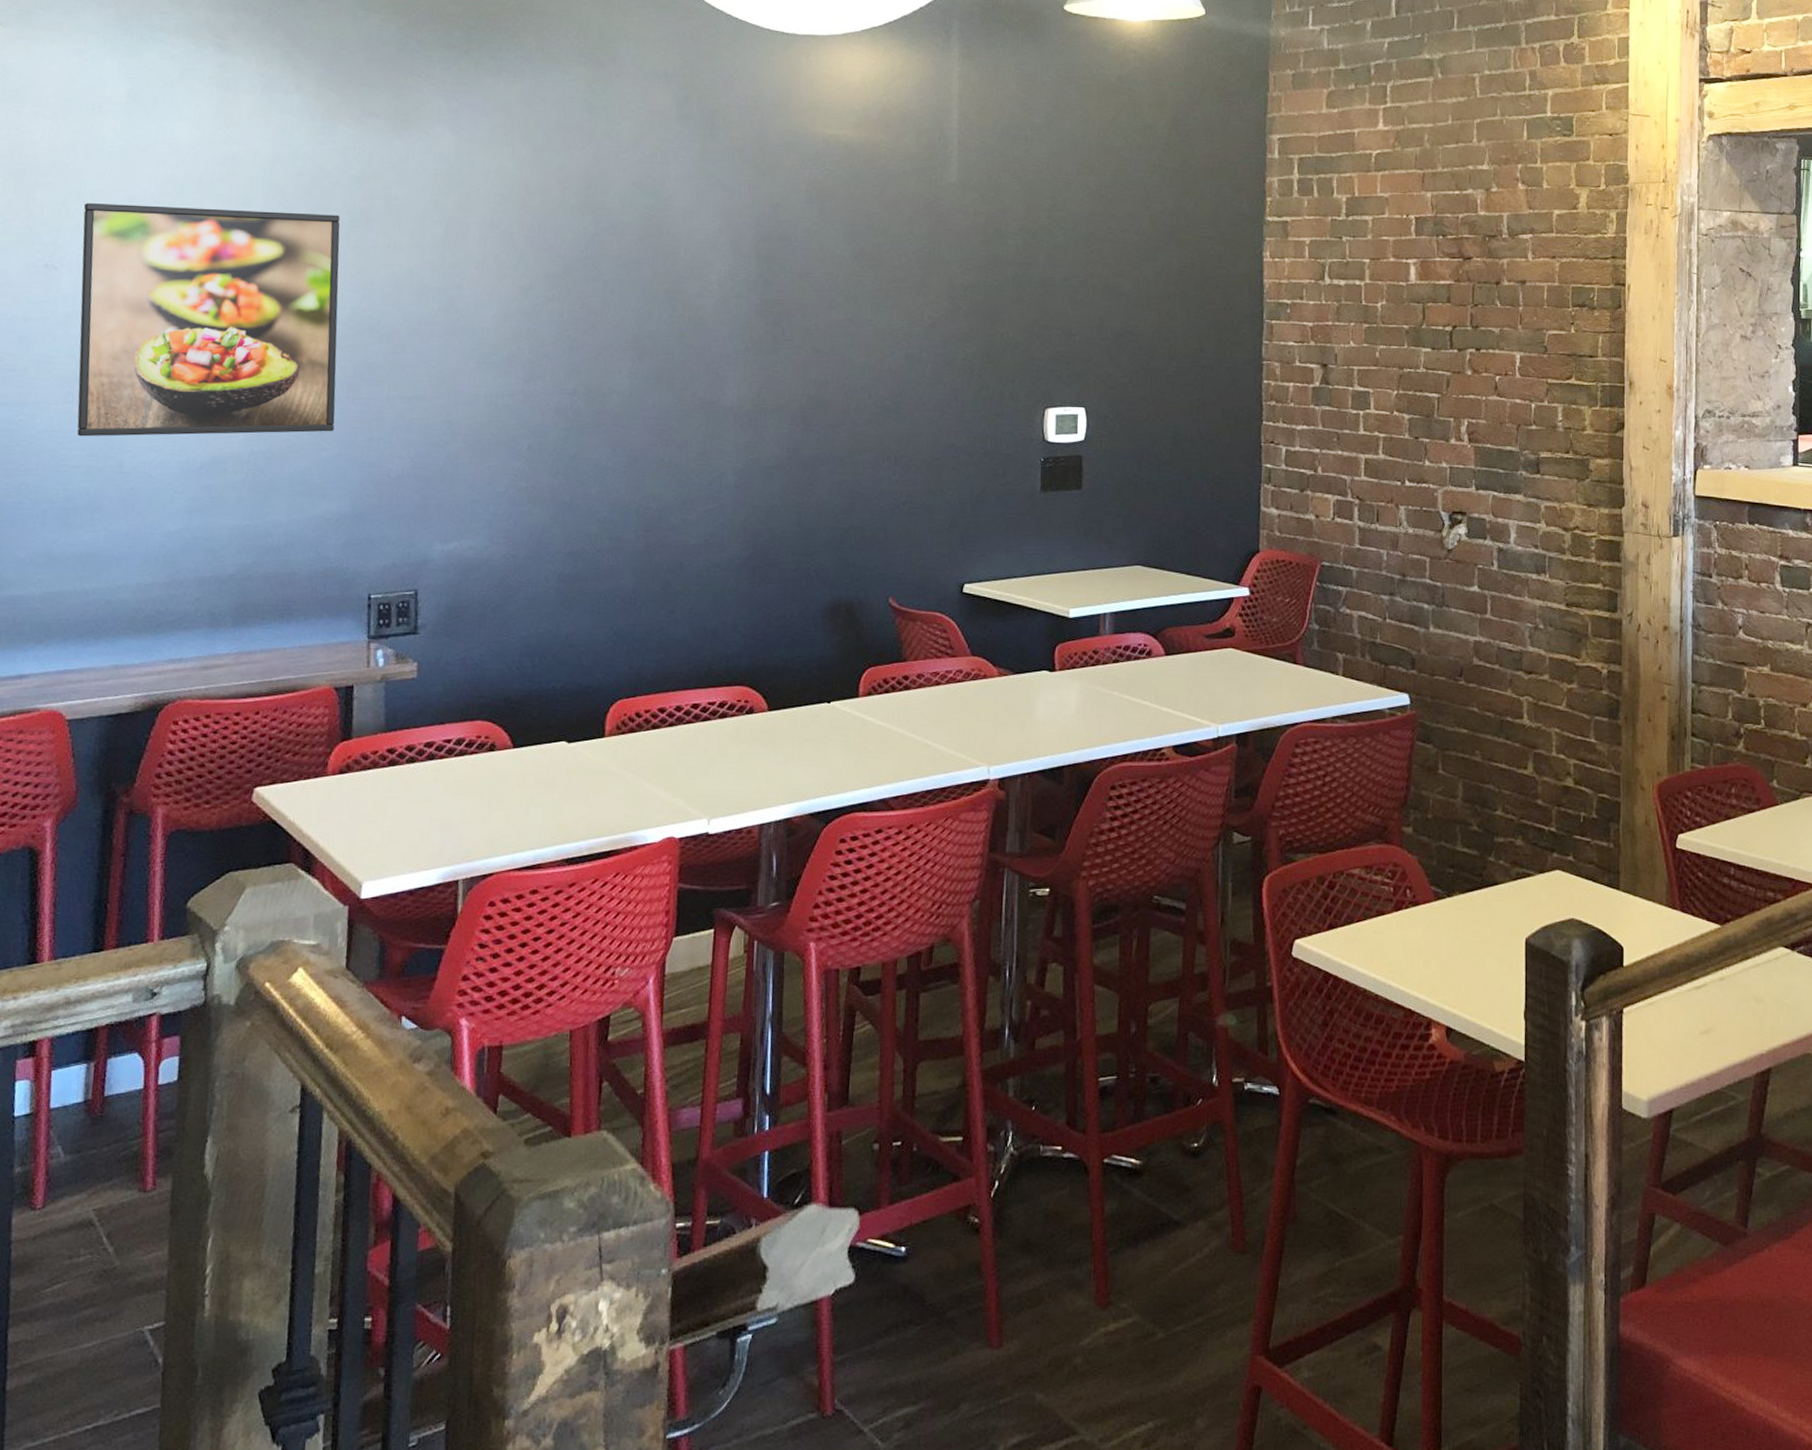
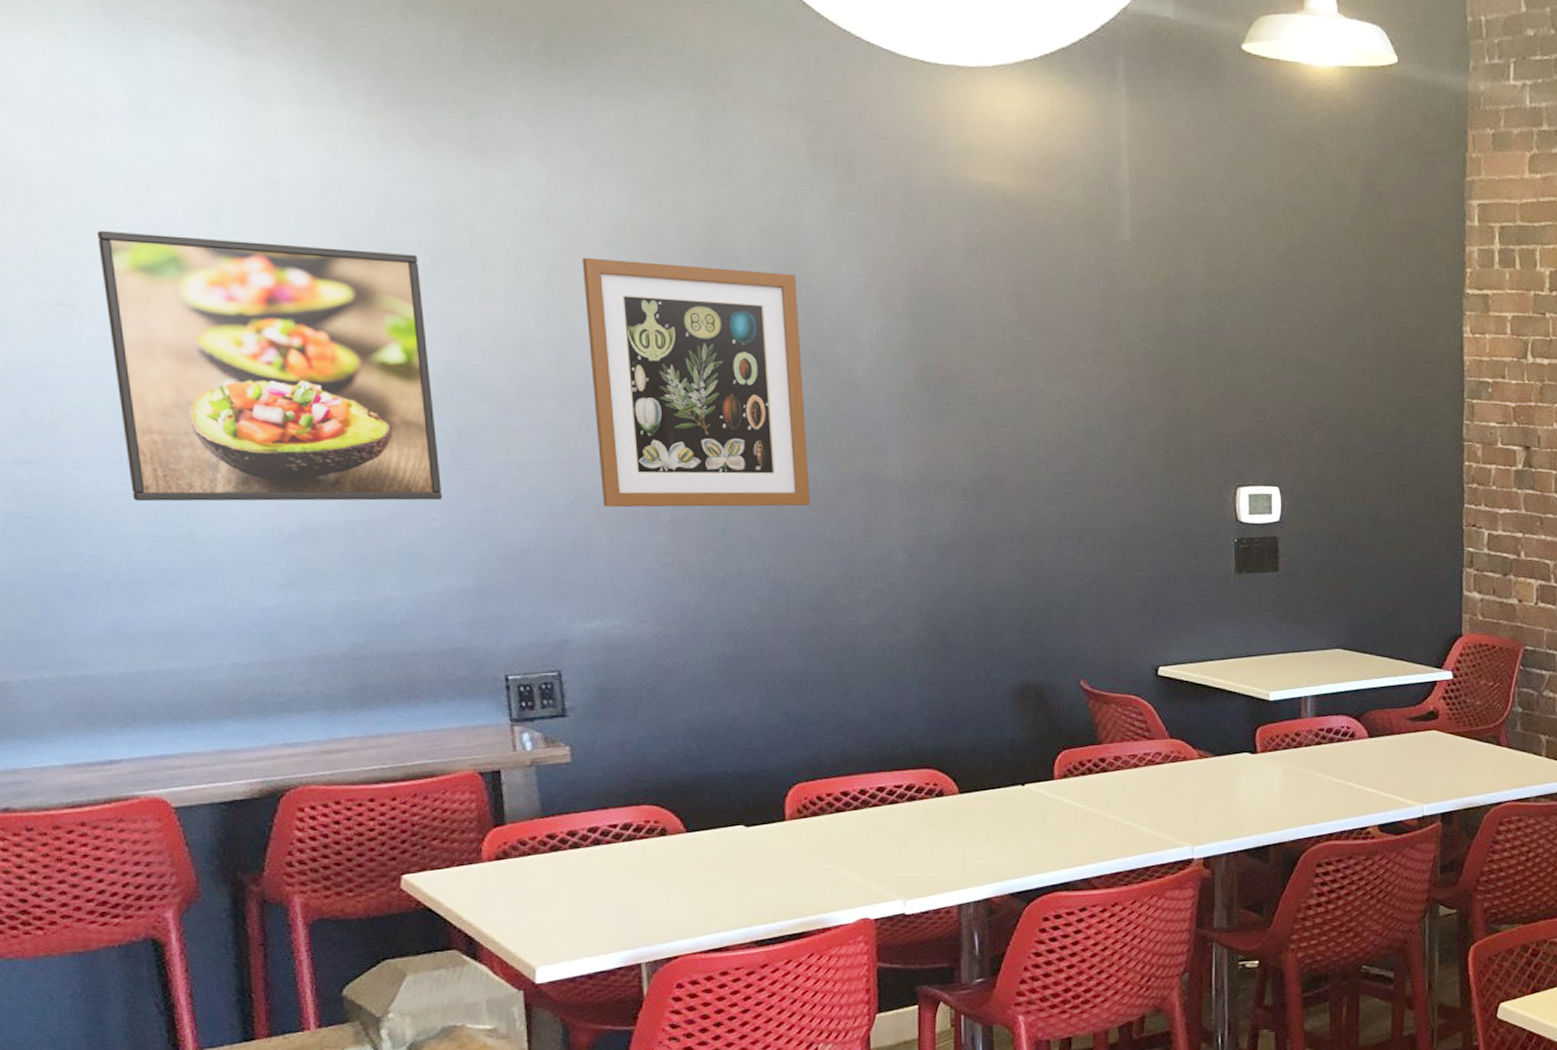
wall art: none [471,213,658,436] -> present [582,258,811,508]

